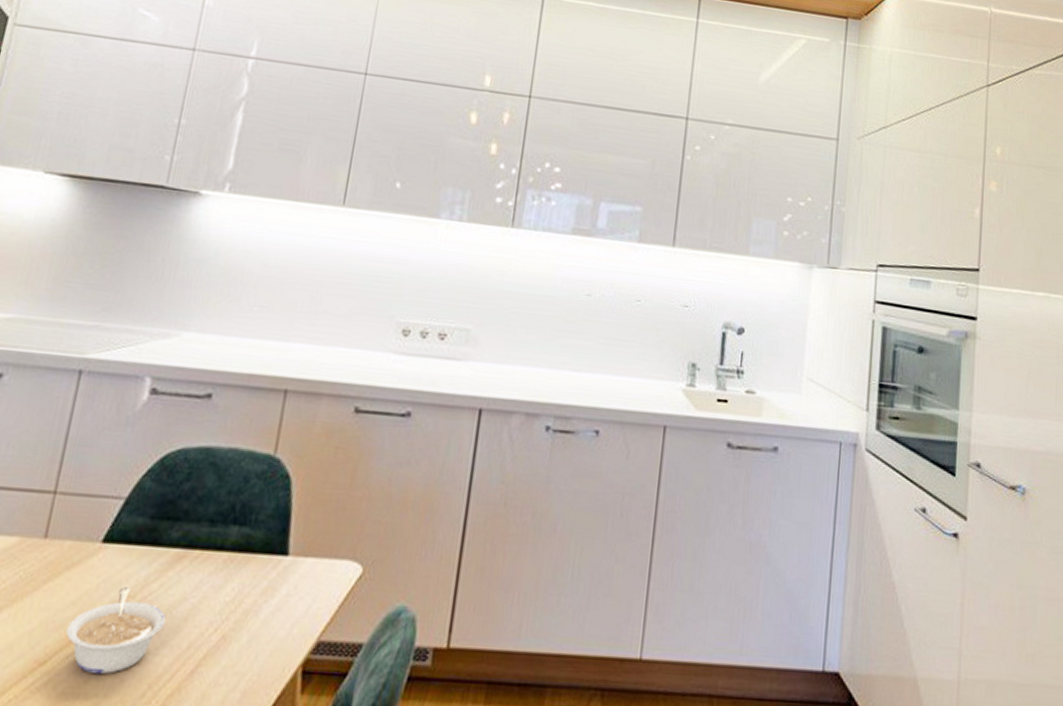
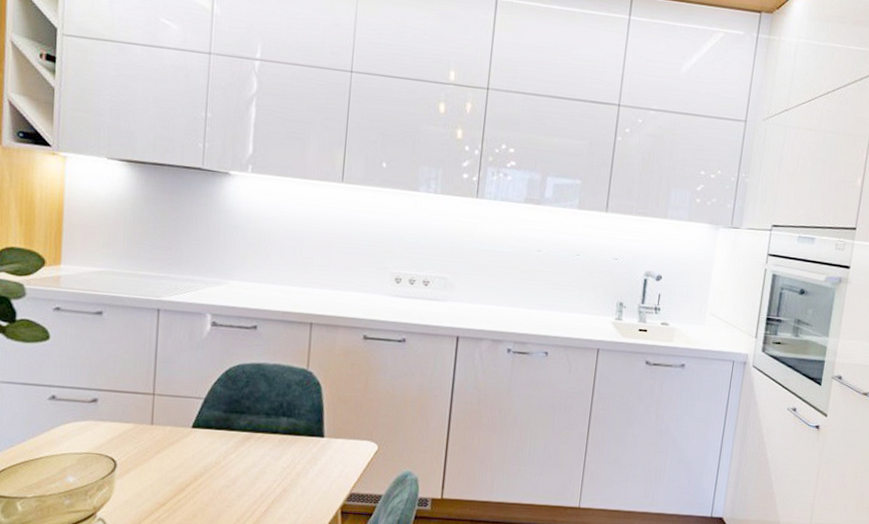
legume: present [66,587,166,675] -> none [176,457,243,512]

